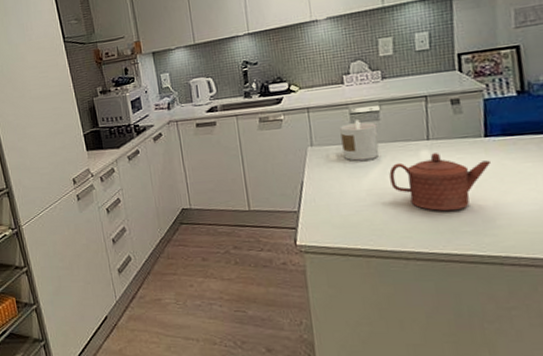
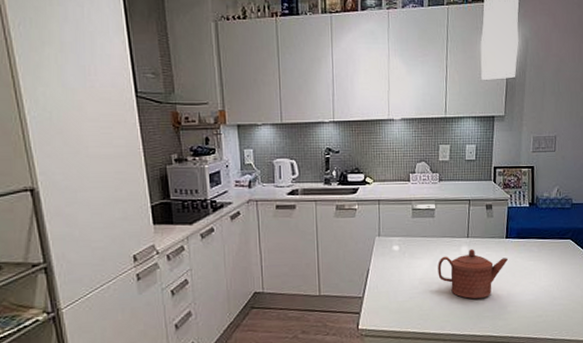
candle: present [340,120,380,161] -> none [403,215,432,252]

